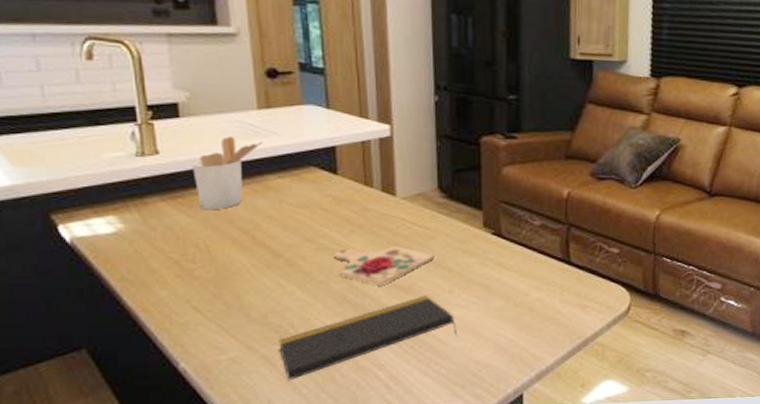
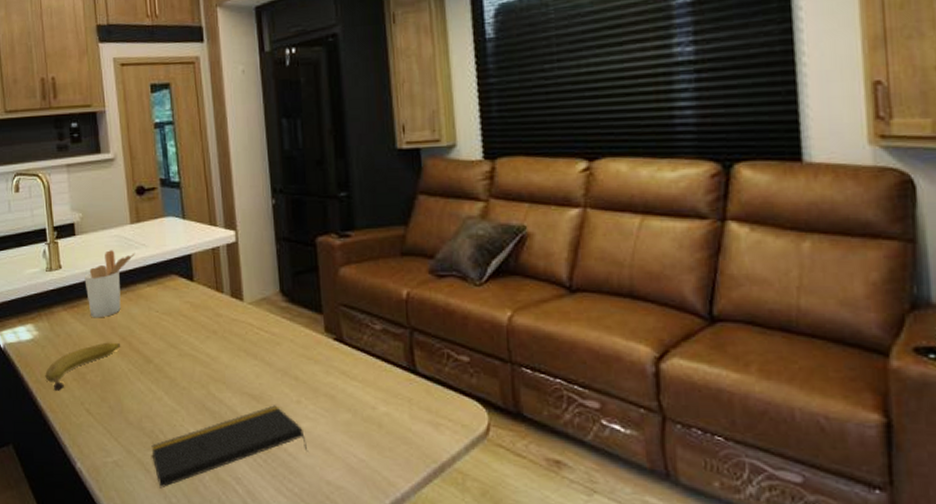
fruit: none [134,236,240,289] -> present [45,342,120,391]
cutting board: present [334,246,435,285] -> none [194,352,282,392]

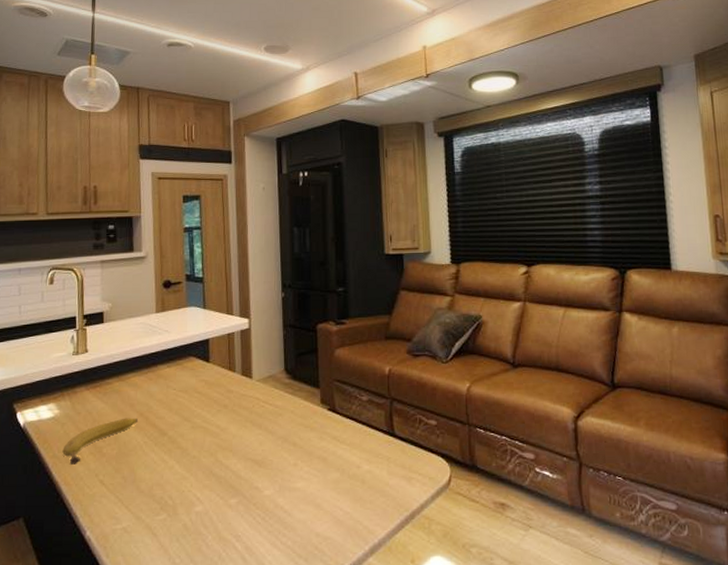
utensil holder: present [84,250,135,318] -> none [109,336,158,397]
notepad: present [151,405,308,489] -> none [160,468,302,551]

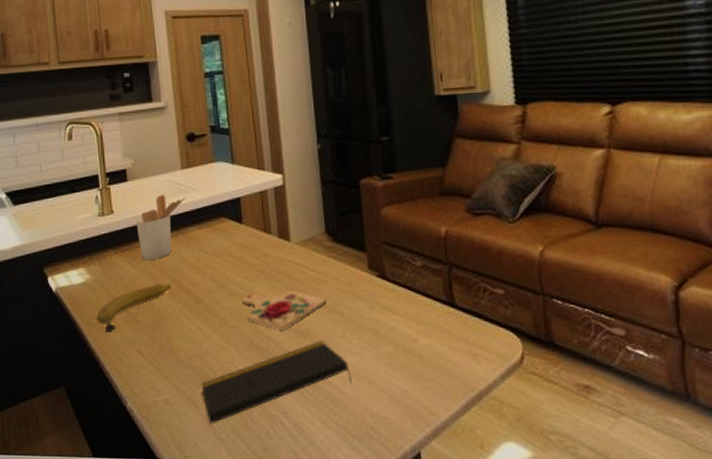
utensil holder: none [109,336,158,397] -> present [136,195,186,261]
notepad: none [160,468,302,551] -> present [201,341,353,425]
cutting board: none [205,423,282,459] -> present [242,290,327,329]

